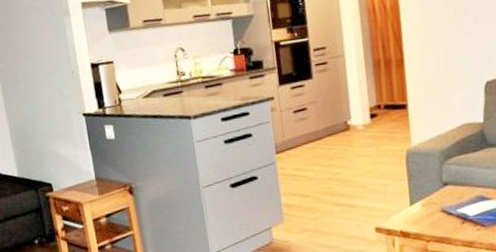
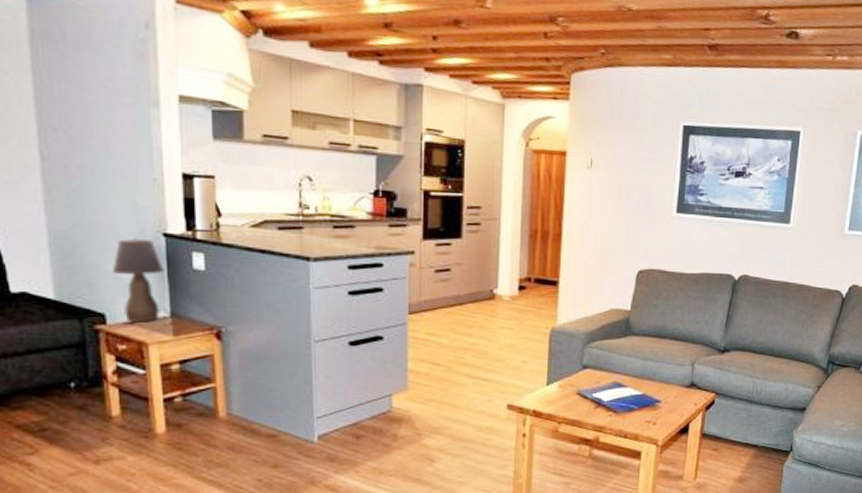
table lamp: none [52,120,88,189] -> present [112,238,165,324]

